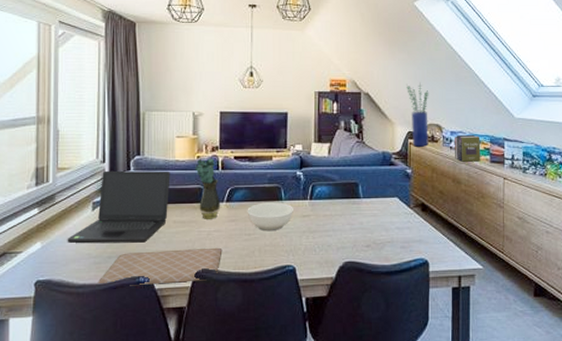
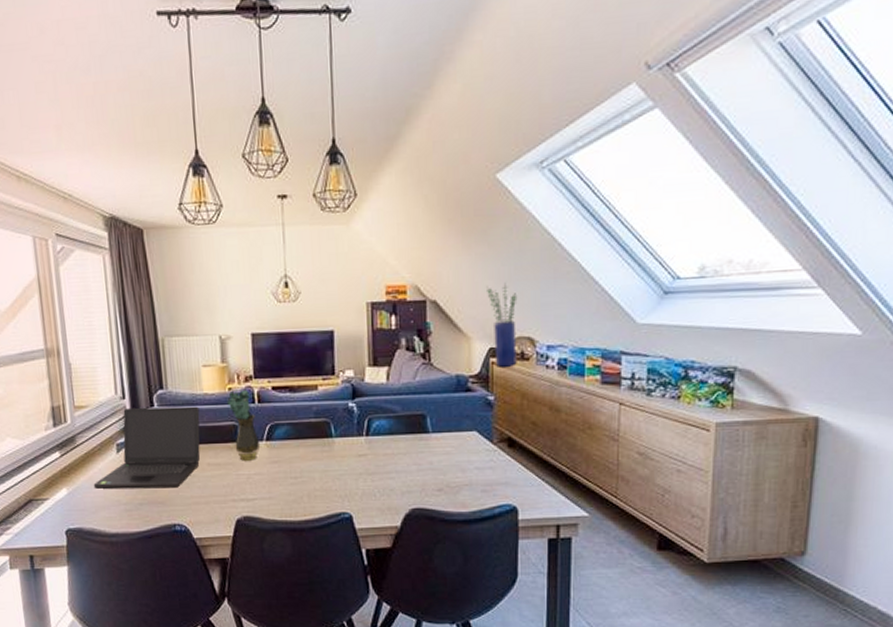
placemat: present [96,247,223,286] -> none [129,492,266,535]
bowl: present [247,202,293,232] -> none [291,439,347,474]
books: present [453,134,481,162] -> none [551,348,588,384]

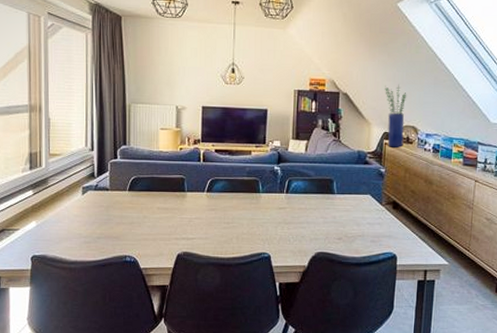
laptop: present [93,406,201,489] -> none [59,158,155,226]
vase: present [227,387,260,461] -> none [178,148,202,207]

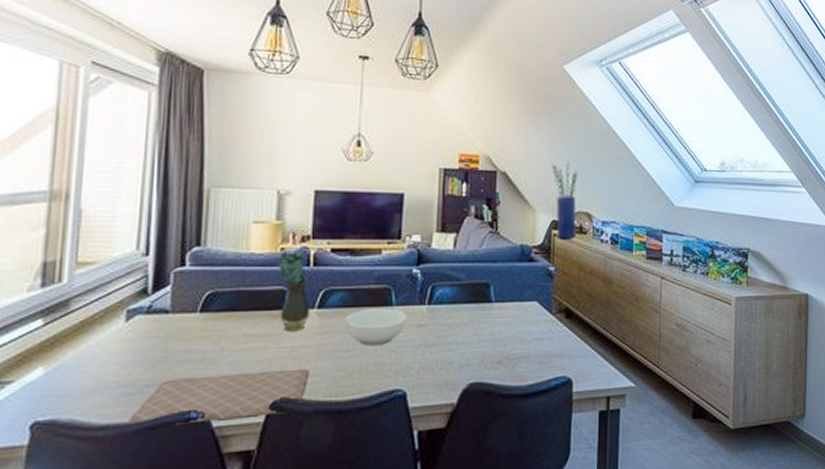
placemat: none [86,233,203,265] -> present [125,368,310,425]
vase: none [178,148,202,207] -> present [277,247,311,331]
bowl: none [226,194,270,221] -> present [345,308,407,346]

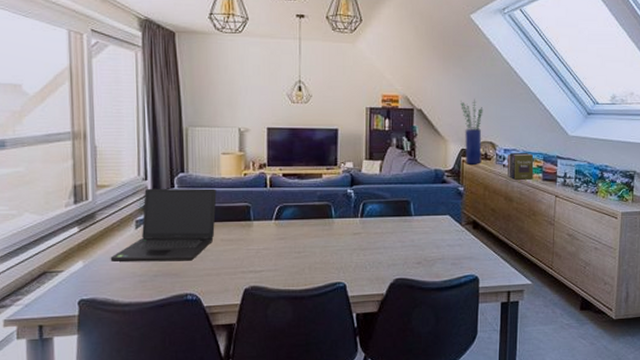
laptop: none [84,266,242,367] -> present [110,188,217,262]
placemat: present [125,368,310,425] -> none [142,265,272,304]
vase: present [277,247,311,331] -> none [242,173,270,237]
bowl: present [345,308,407,346] -> none [296,220,344,249]
books: none [605,225,636,258] -> present [507,152,534,180]

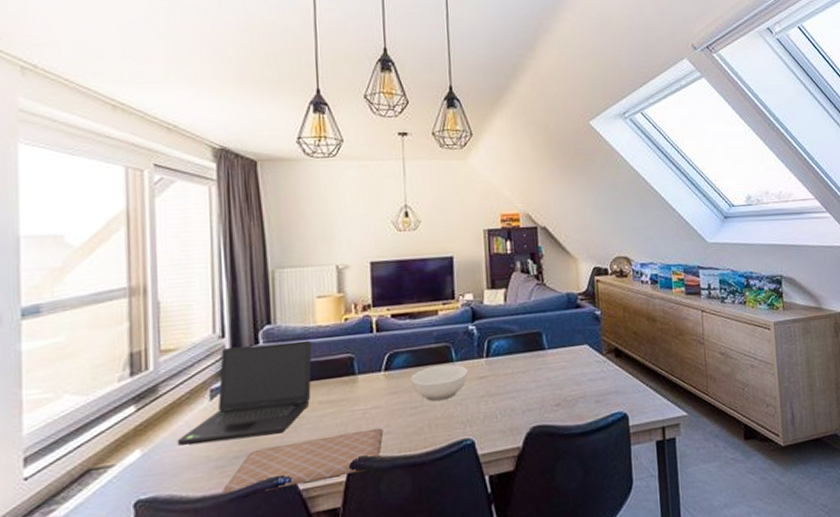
placemat: none [142,265,272,304] -> present [219,427,384,495]
bowl: none [296,220,344,249] -> present [411,364,468,401]
vase: present [461,98,482,165] -> none [588,210,618,284]
books: present [507,152,534,180] -> none [644,264,676,297]

